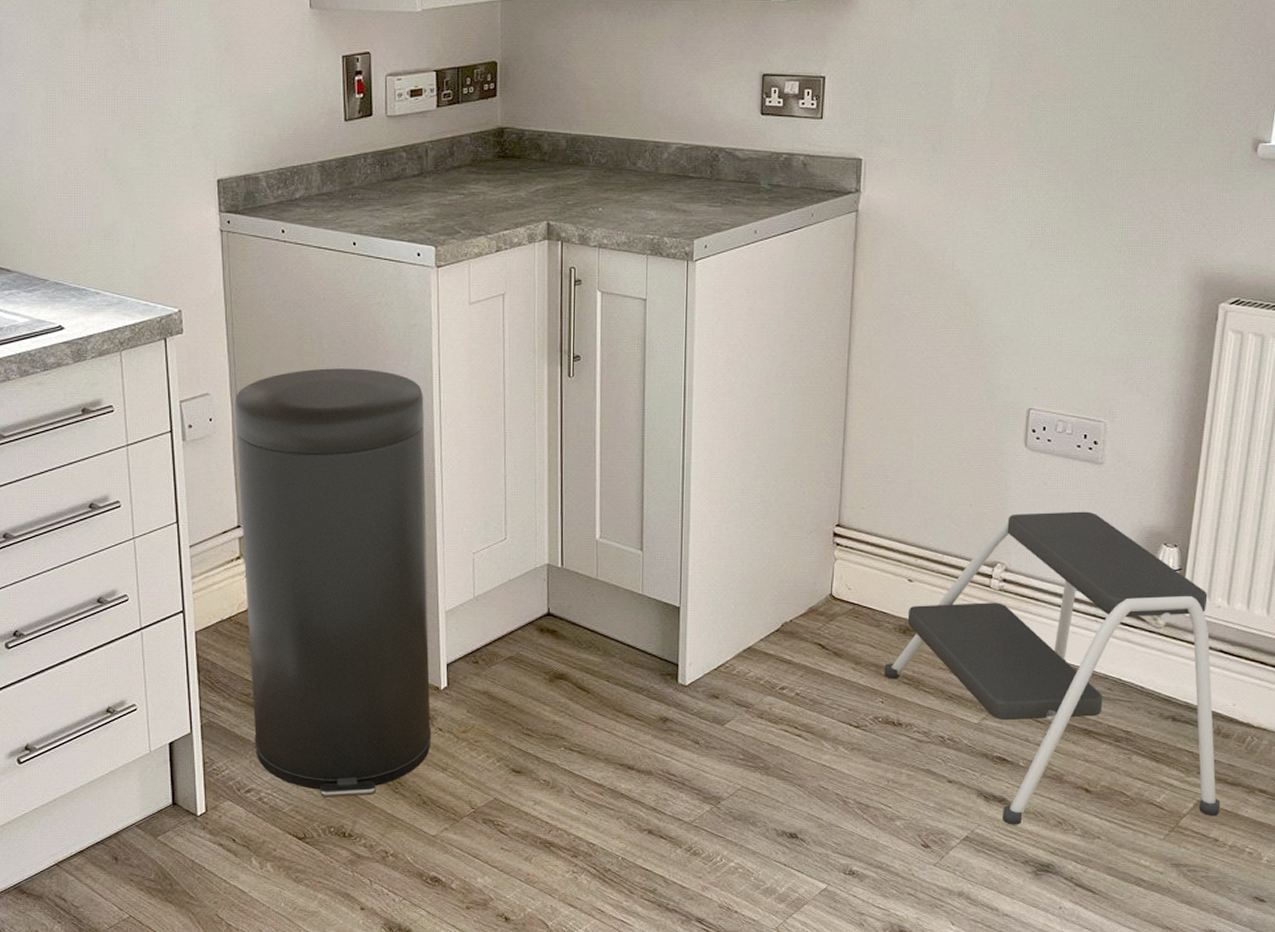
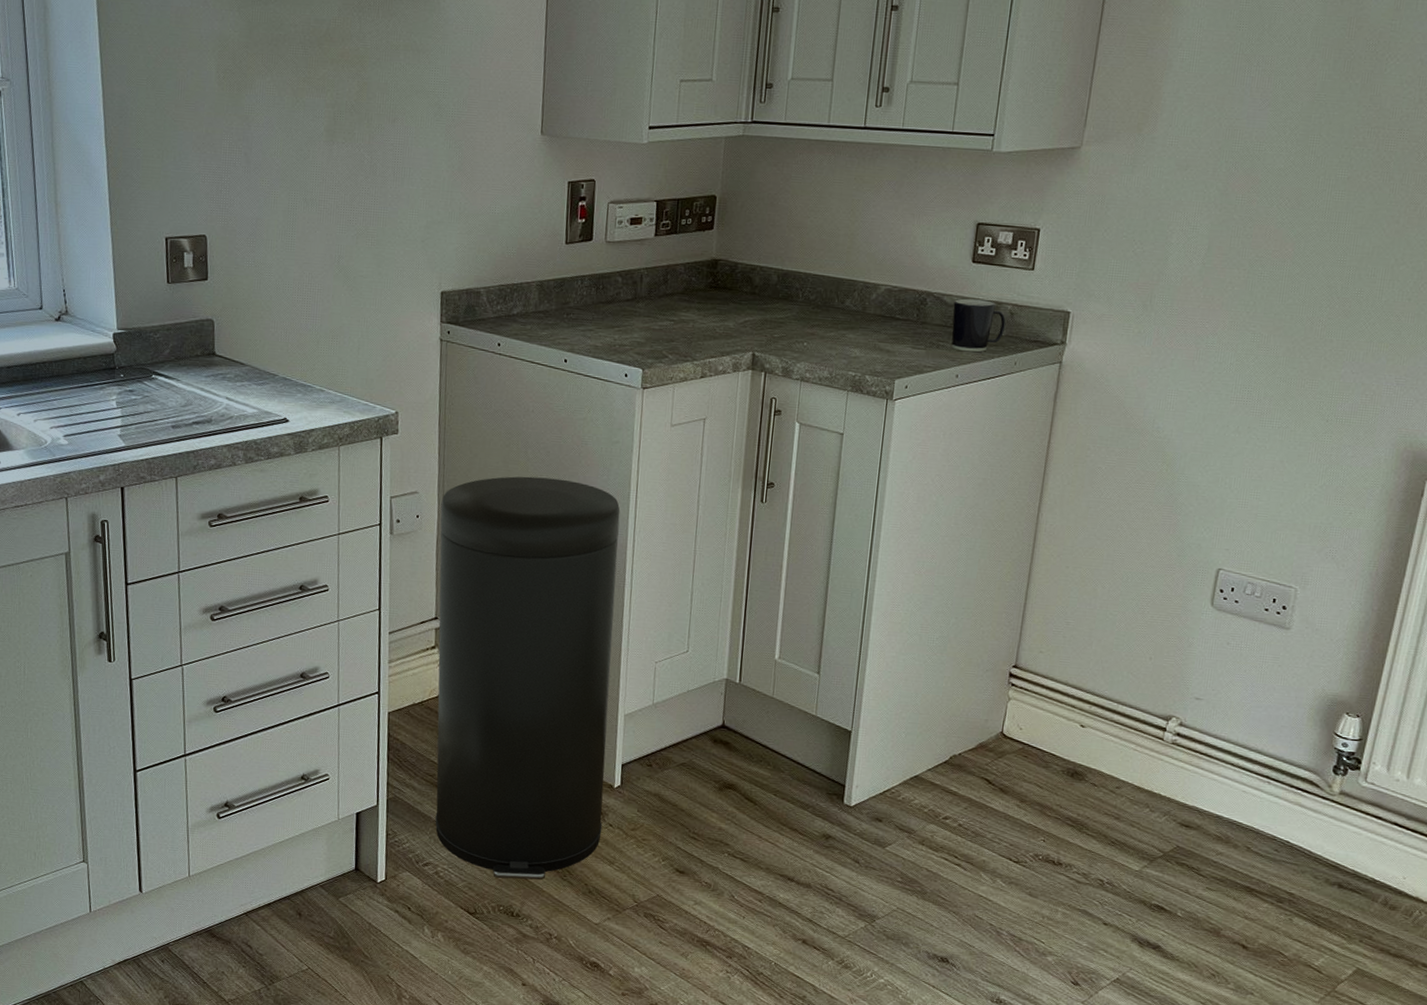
mug: none [745,152,799,207] -> present [951,298,1006,353]
step stool: present [884,511,1221,825] -> none [1048,669,1387,985]

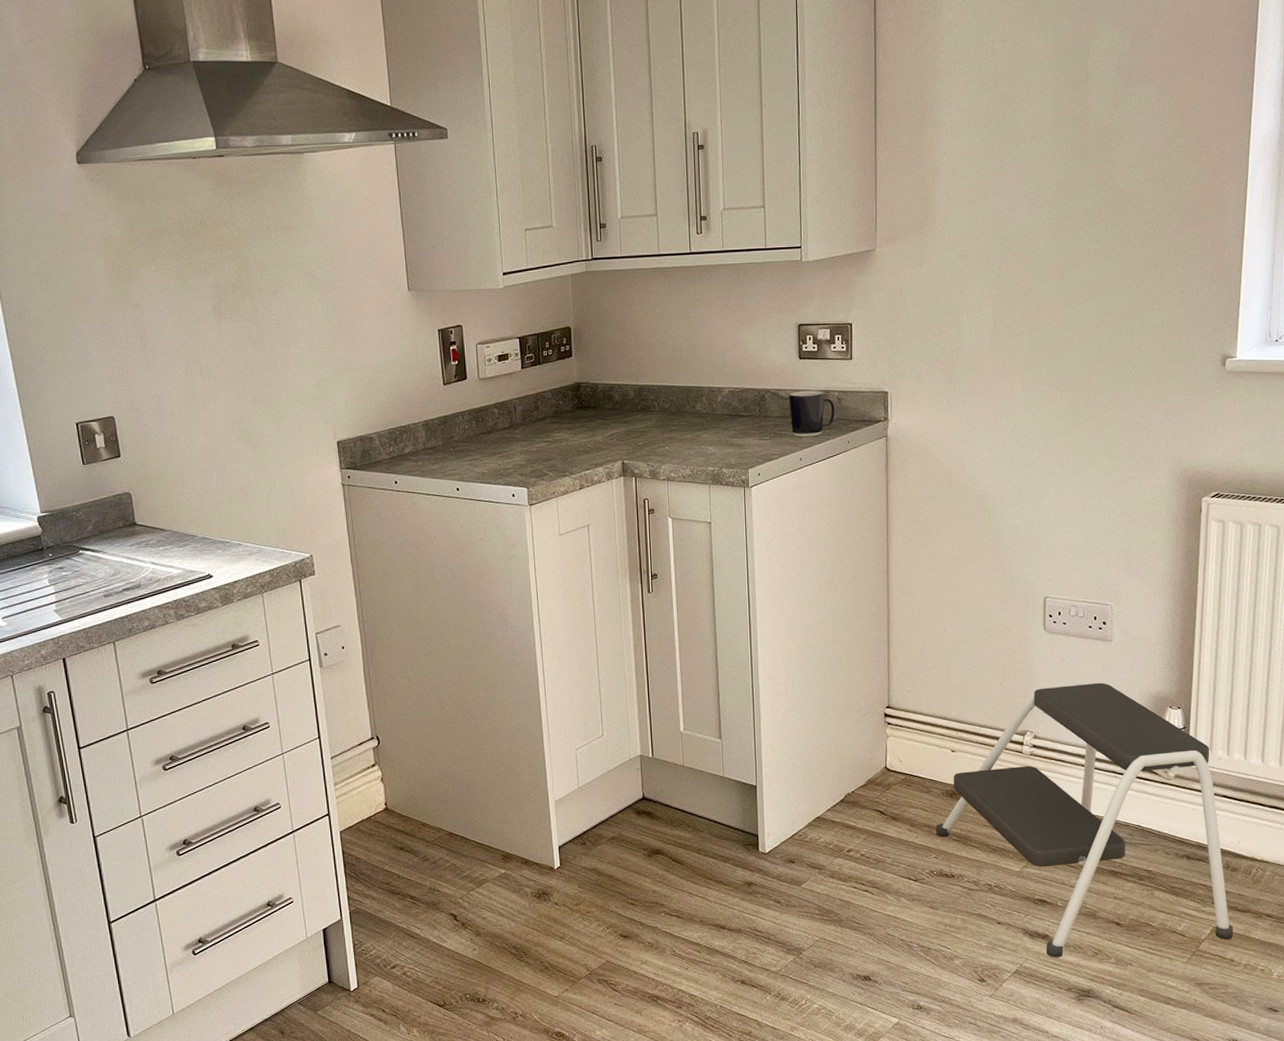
pedal bin: present [435,476,621,881] -> none [362,596,549,969]
step stool: none [1048,669,1387,985] -> present [936,682,1234,958]

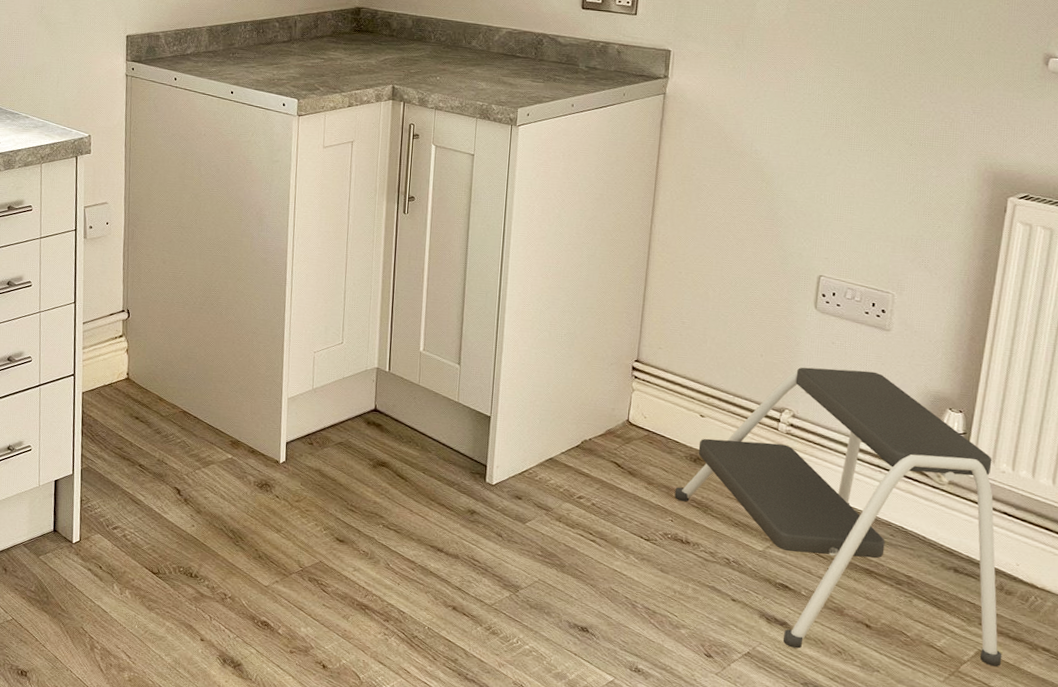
mug: present [788,390,835,438] -> none [566,39,614,85]

